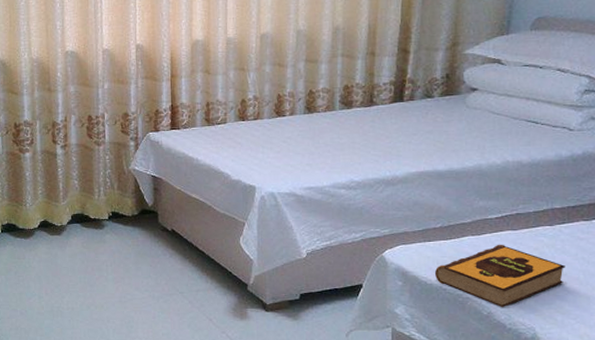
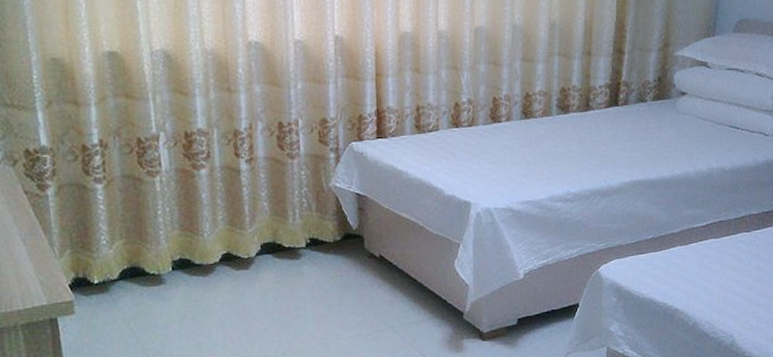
hardback book: present [434,244,566,308] -> none [646,252,760,318]

